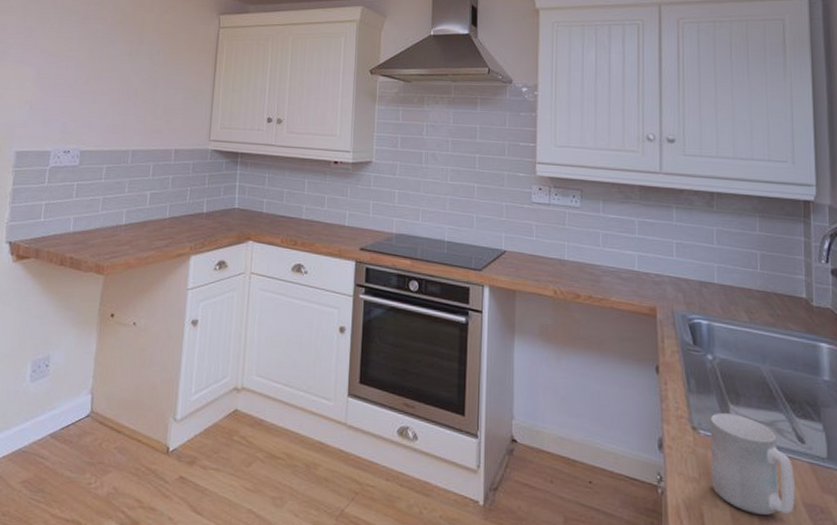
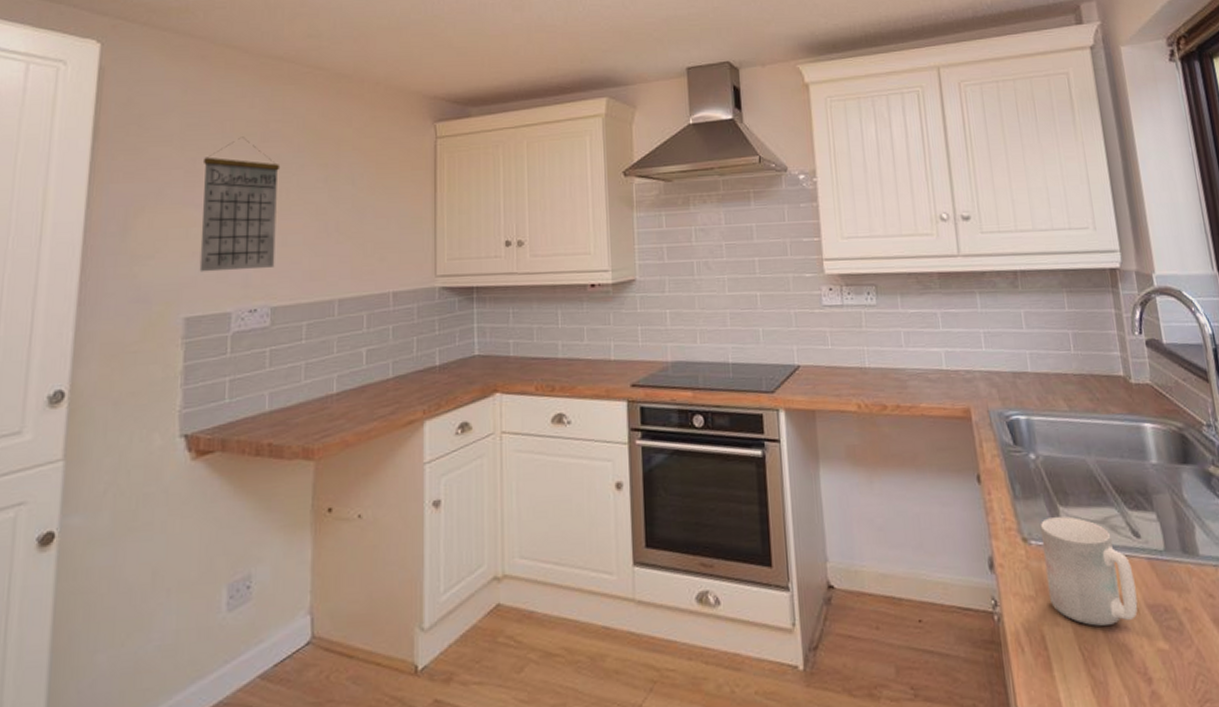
calendar: none [29,13,96,119] -> present [199,137,281,272]

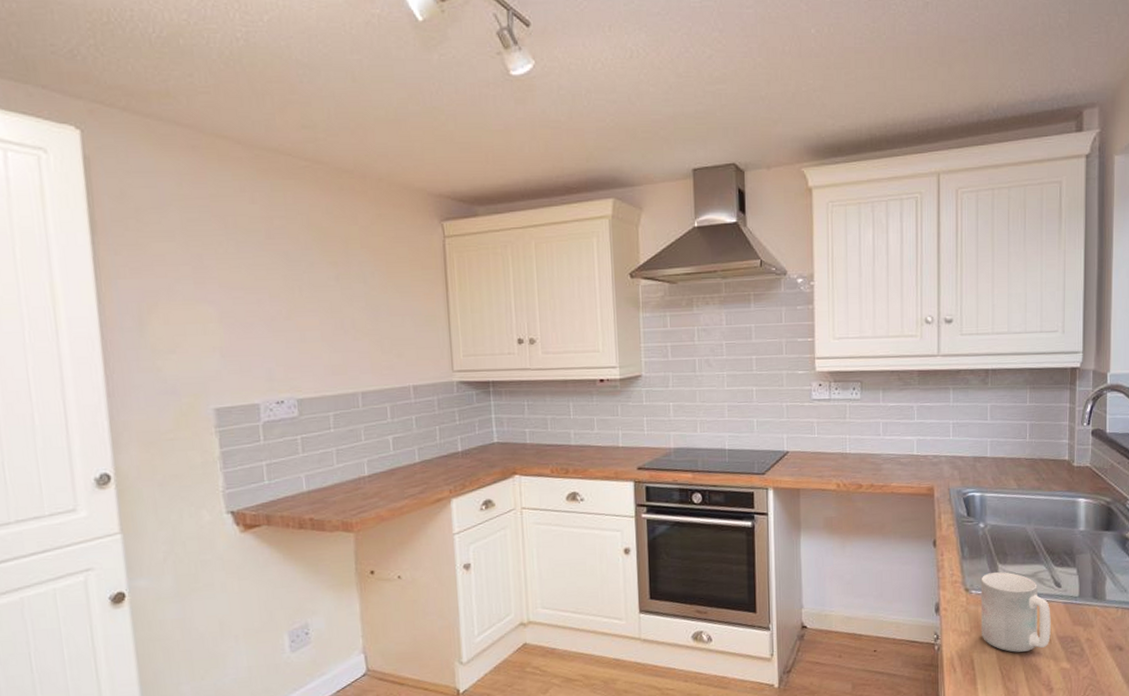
calendar: present [199,137,281,272] -> none [209,233,296,367]

